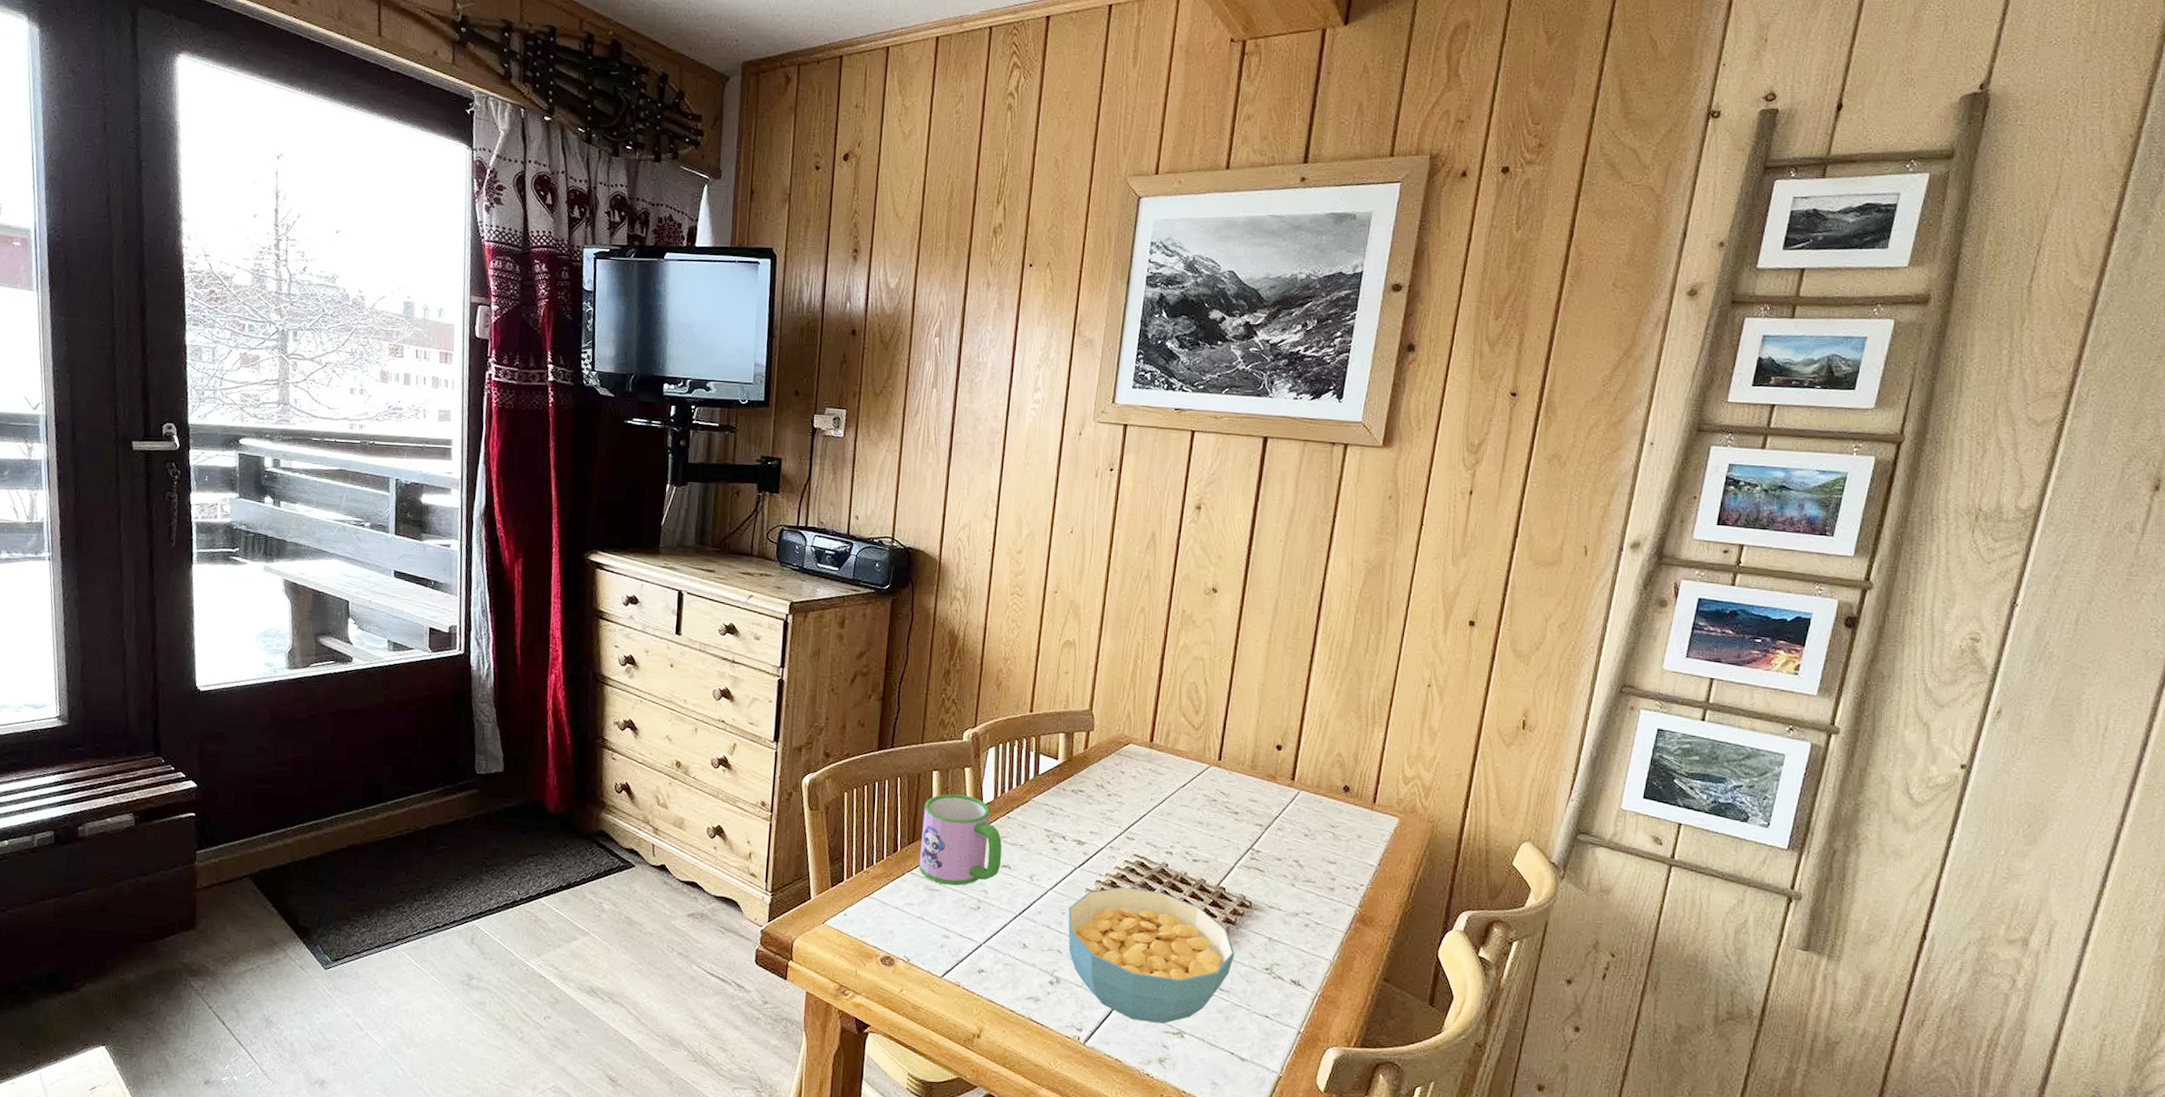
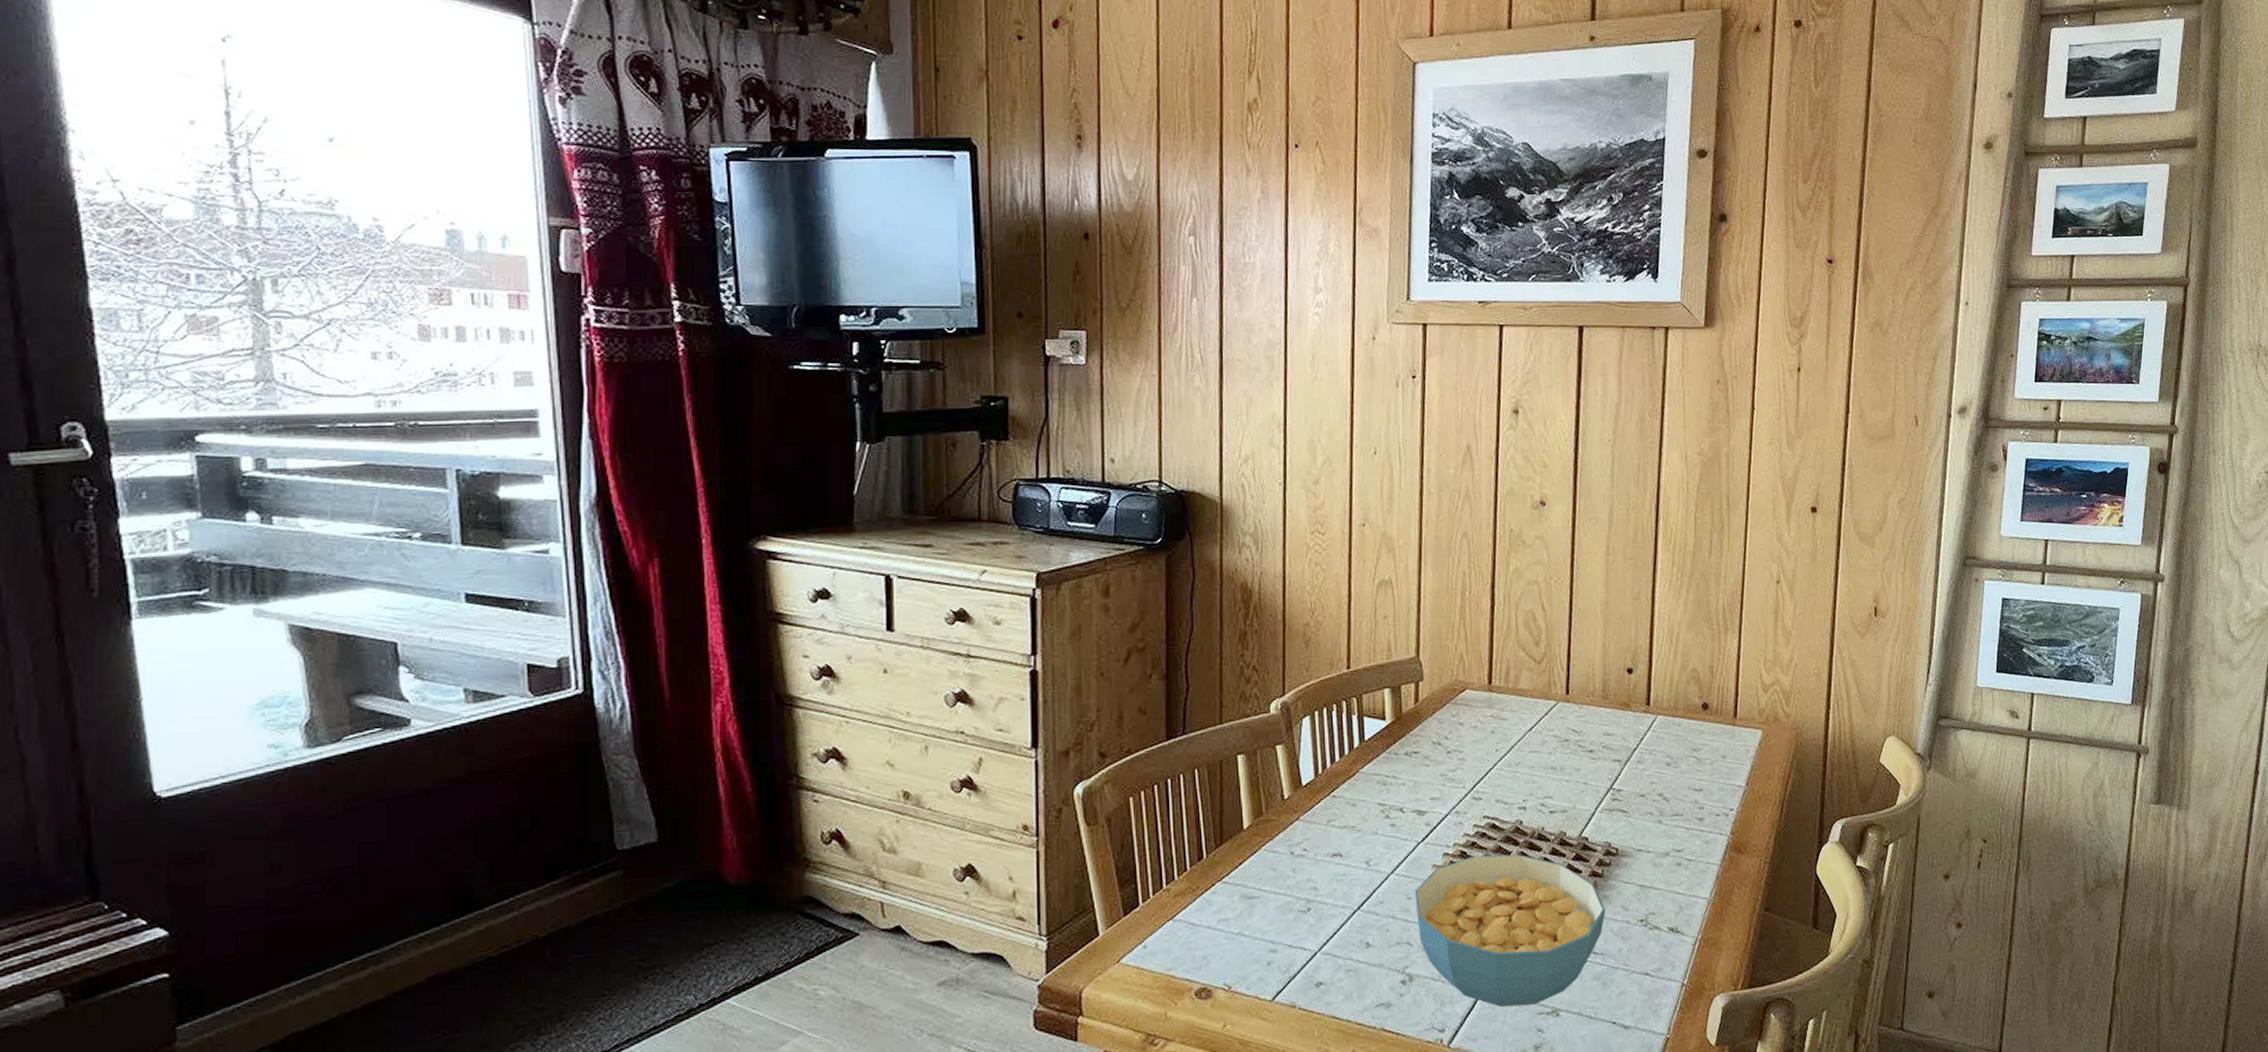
mug: present [918,793,1002,886] -> none [1230,777,1331,889]

